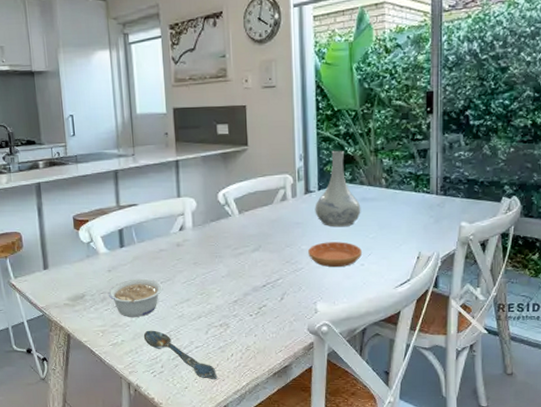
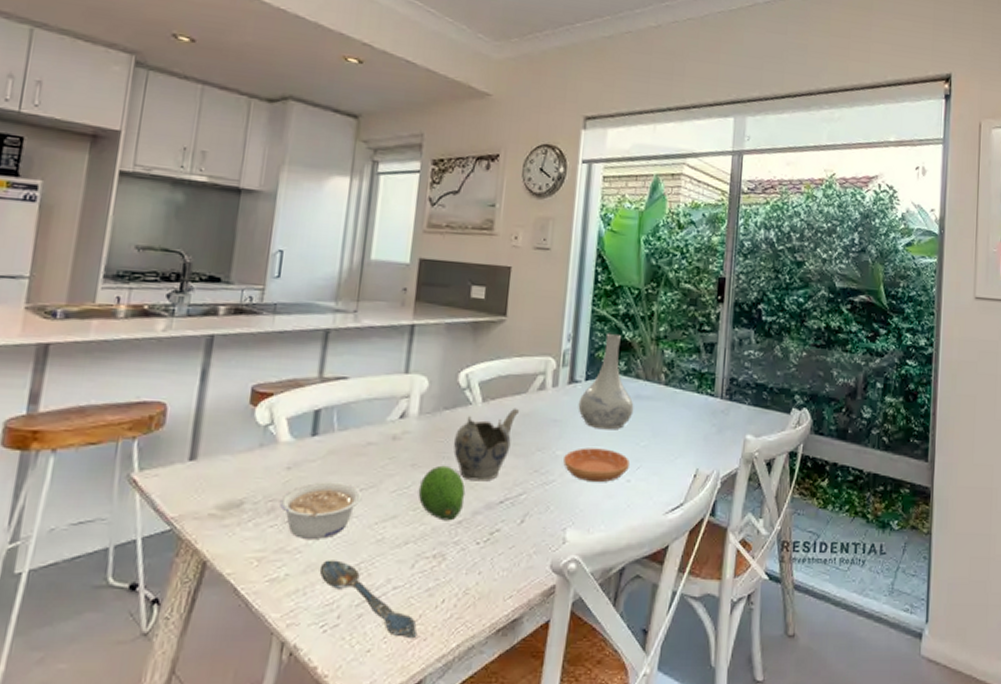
fruit: none [202,262,237,301] -> present [418,465,466,521]
teapot: none [222,216,268,272] -> present [453,408,519,482]

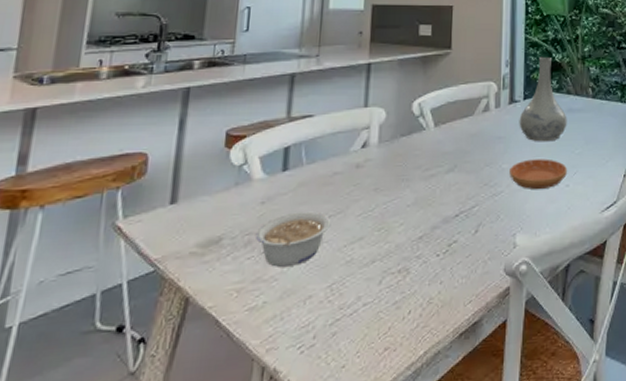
spoon: present [319,560,418,639] -> none [294,284,388,351]
fruit: present [418,465,466,521] -> none [381,187,424,238]
teapot: present [453,408,519,482] -> none [411,129,467,199]

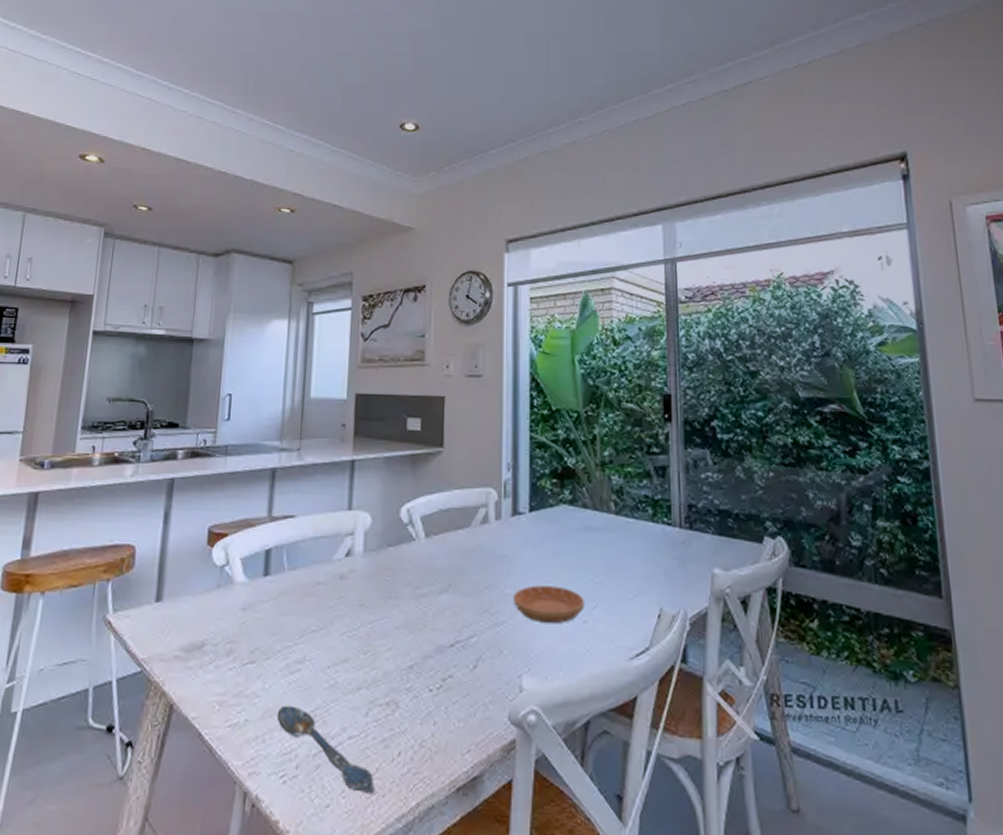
legume: present [255,211,331,267] -> none [236,623,314,683]
spoon: none [294,284,388,351] -> present [276,705,376,795]
vase: present [519,56,567,142] -> none [524,460,584,566]

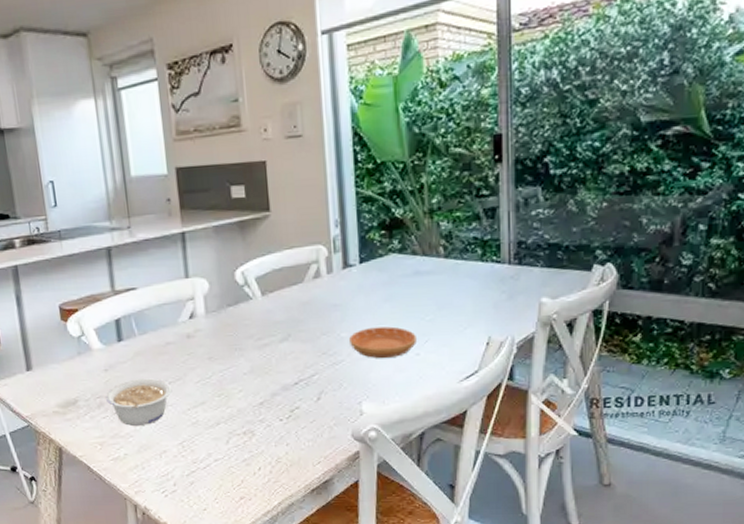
legume: none [236,623,314,683] -> present [105,378,172,426]
spoon: present [276,705,376,795] -> none [150,441,243,500]

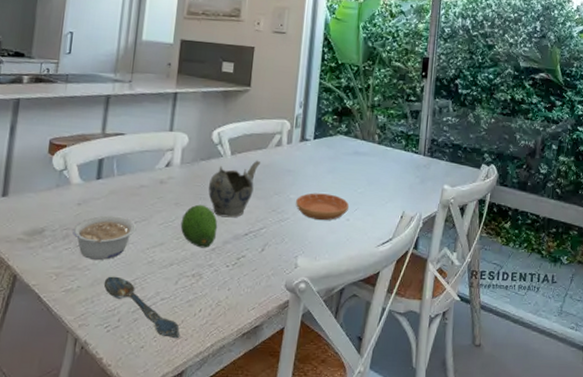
spoon: none [150,441,243,500] -> present [103,276,180,339]
fruit: none [219,356,262,403] -> present [180,204,218,248]
teapot: none [242,297,298,367] -> present [208,160,260,218]

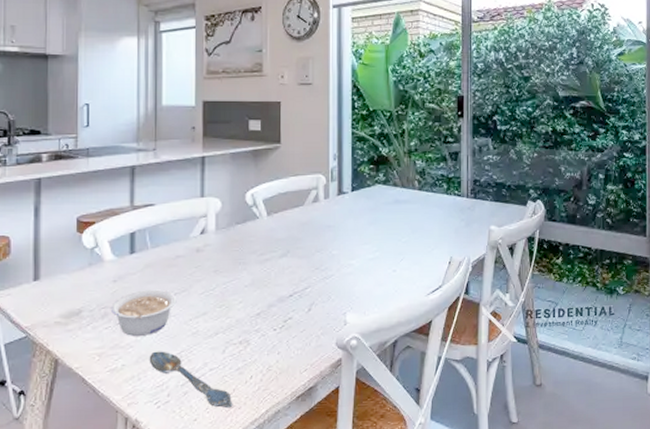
fruit: present [180,204,218,248] -> none [222,269,261,314]
teapot: present [208,160,260,218] -> none [248,218,298,280]
saucer: present [296,193,349,221] -> none [339,246,394,274]

